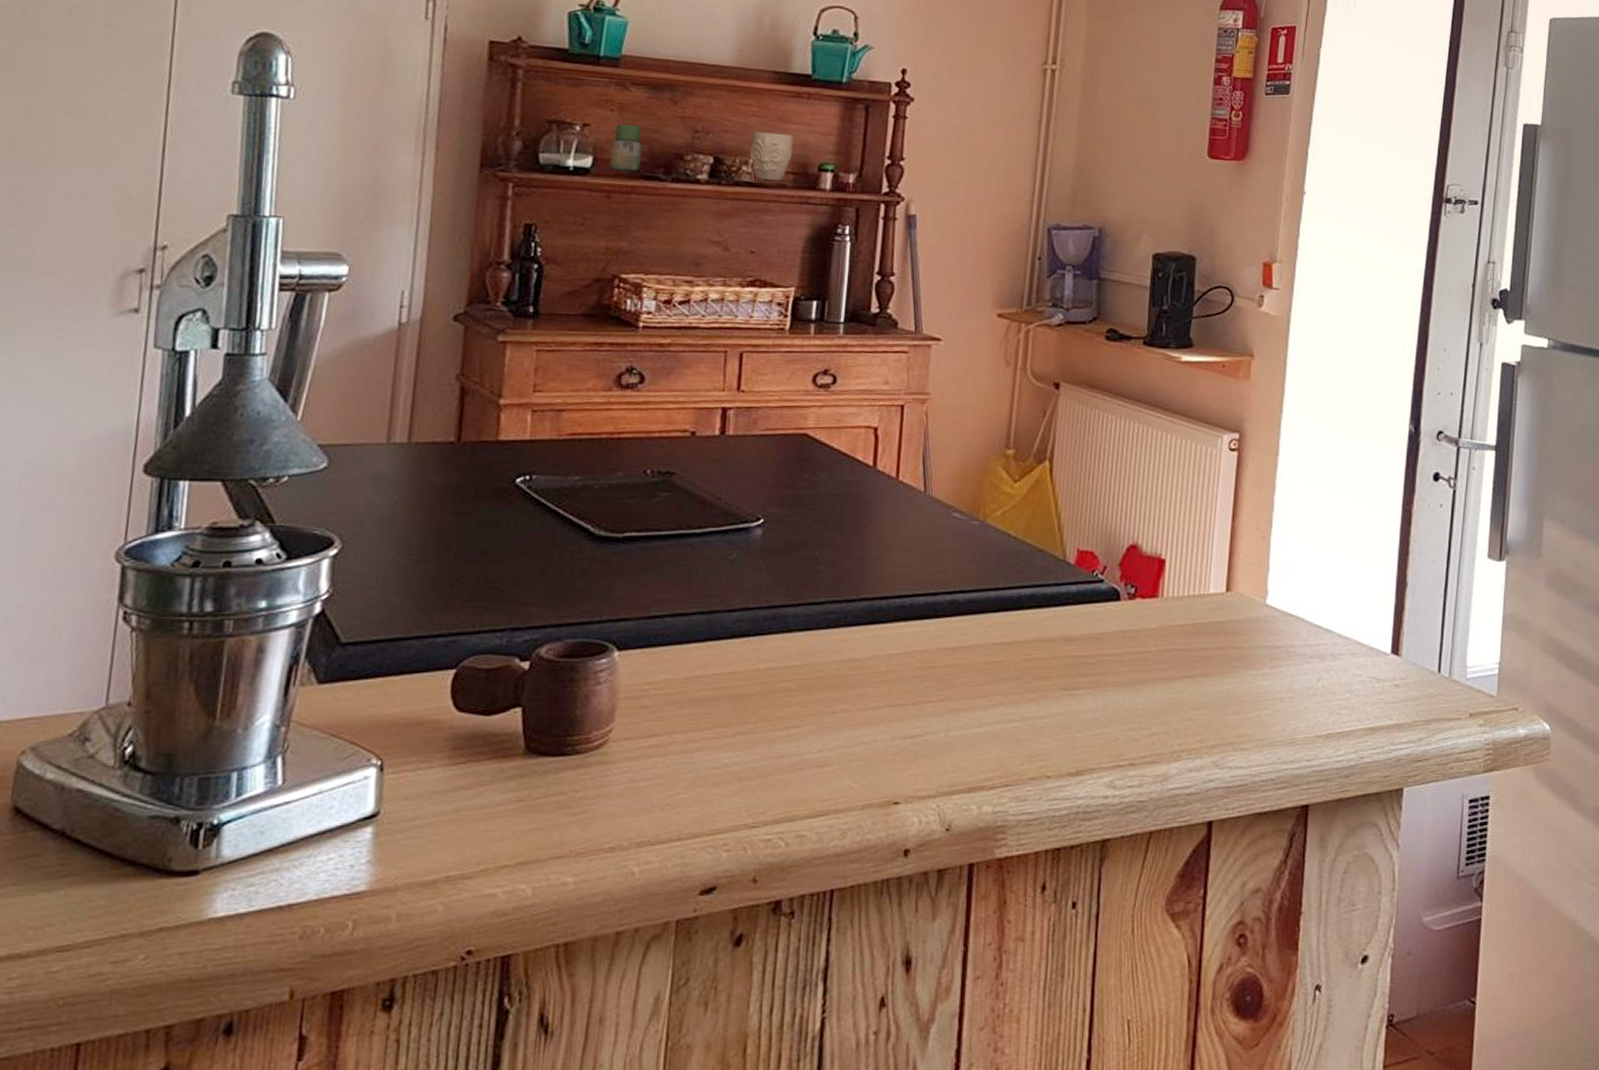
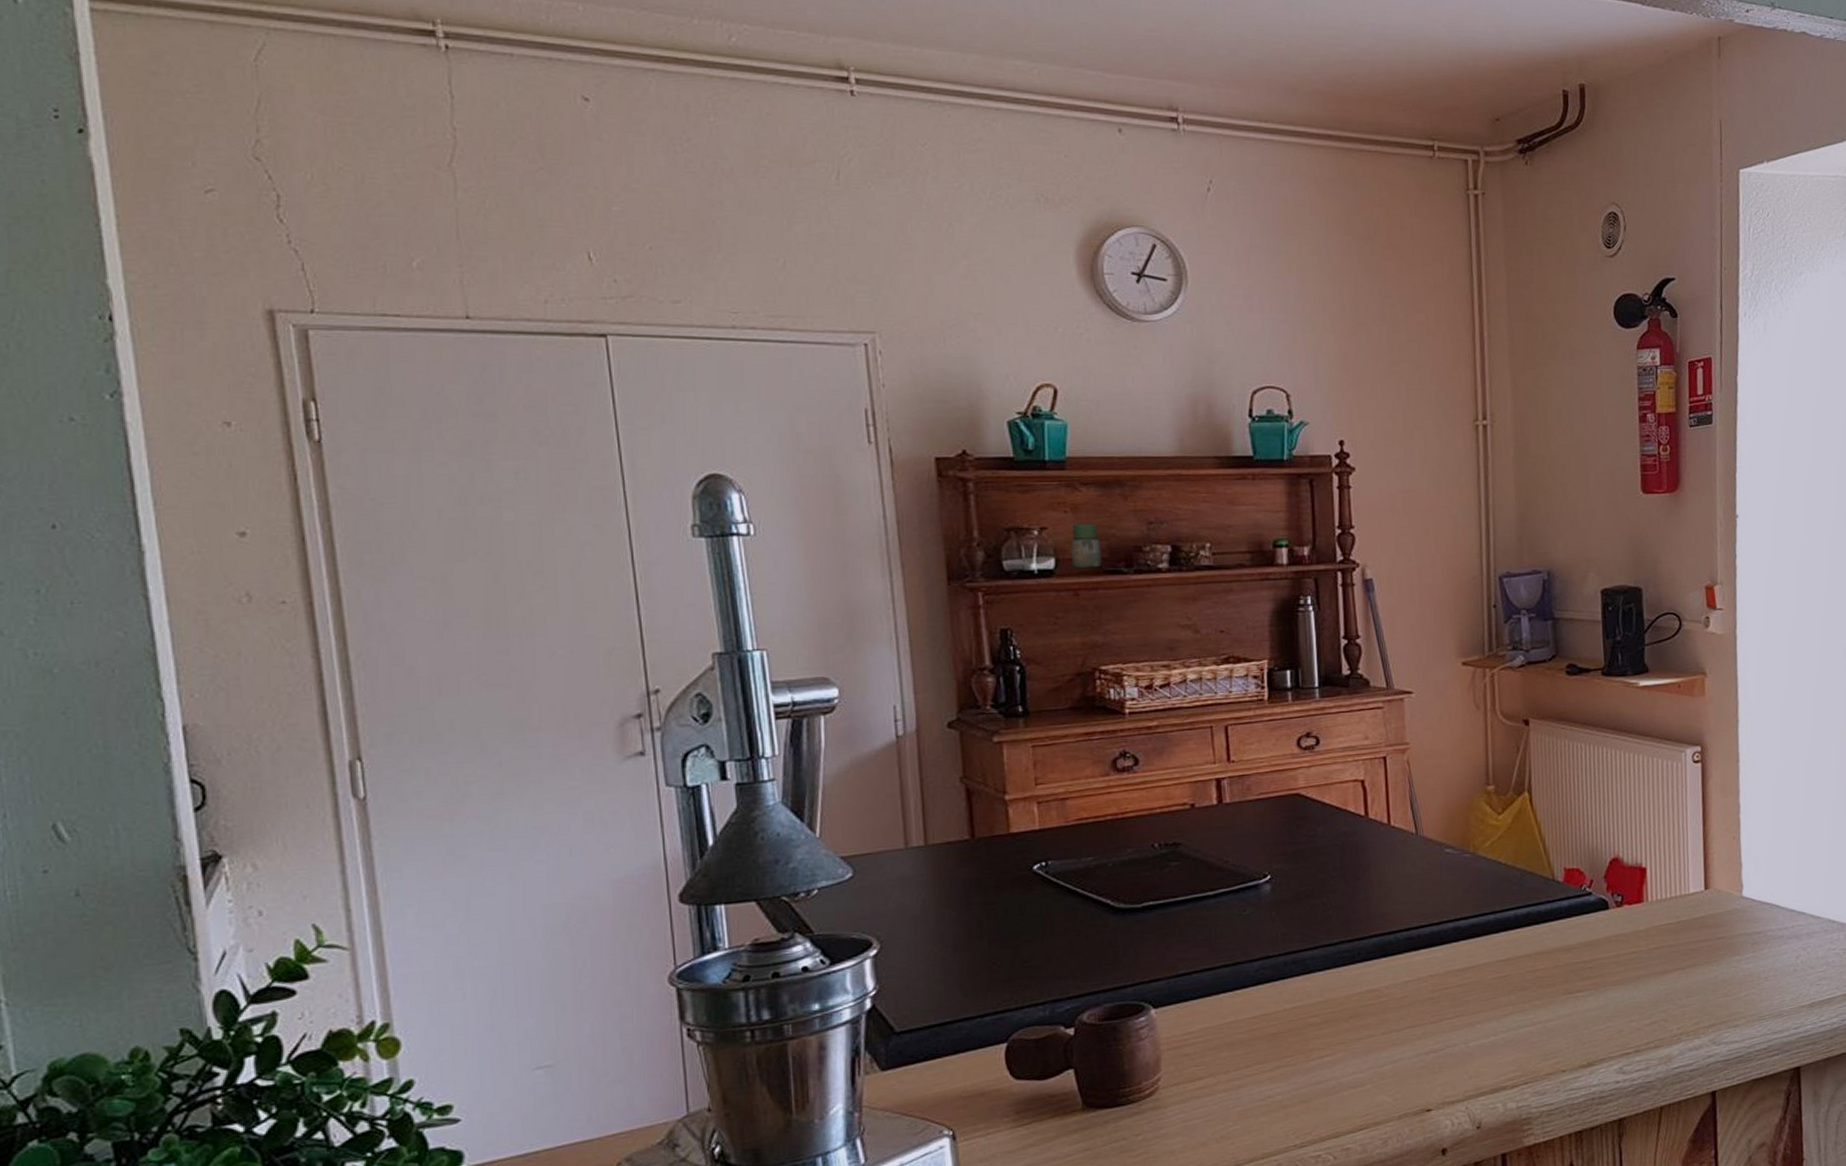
cup: present [750,131,794,182] -> none [1204,515,1246,563]

